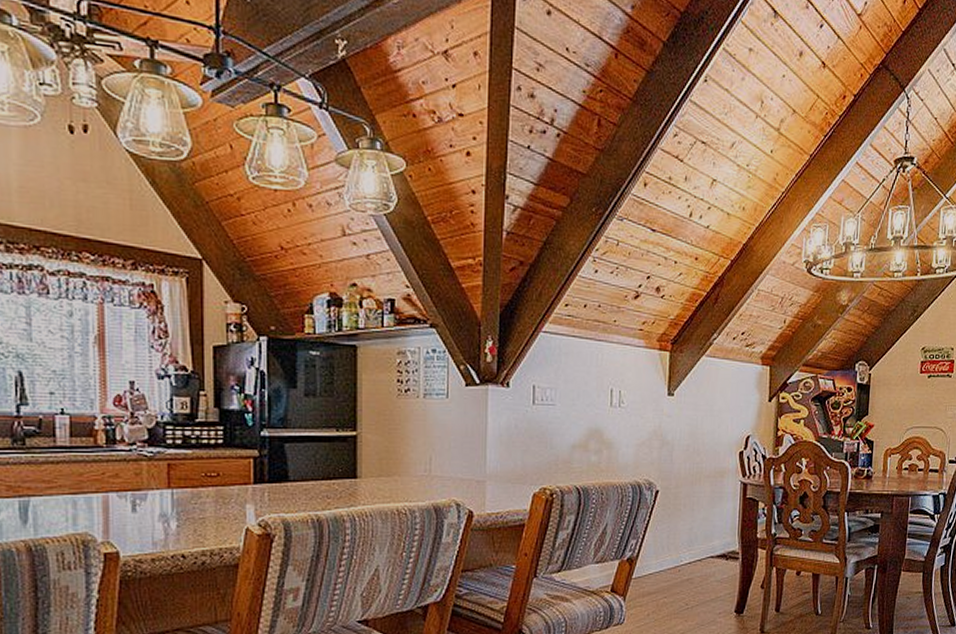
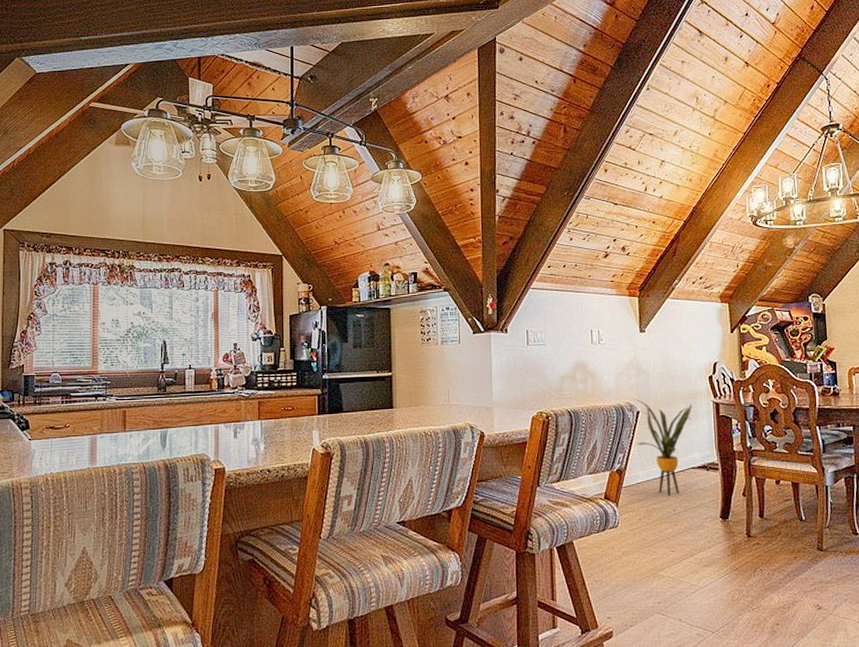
house plant: none [651,474,718,589] -> present [631,398,692,497]

